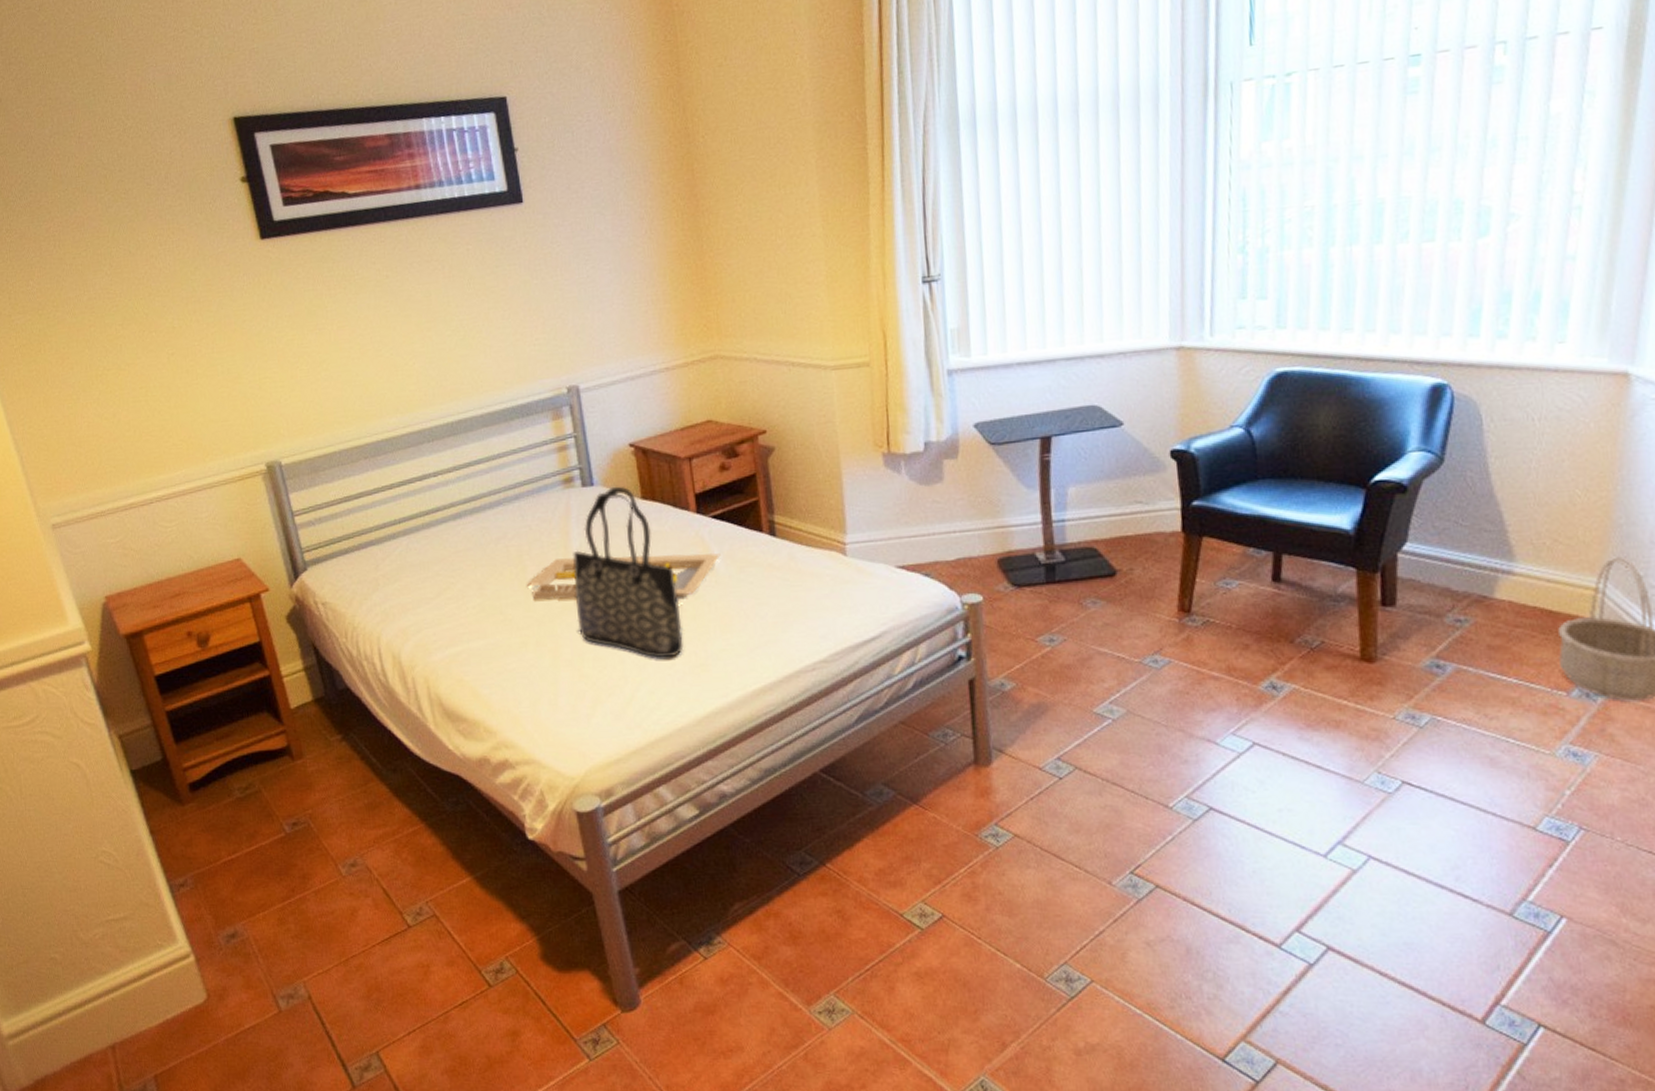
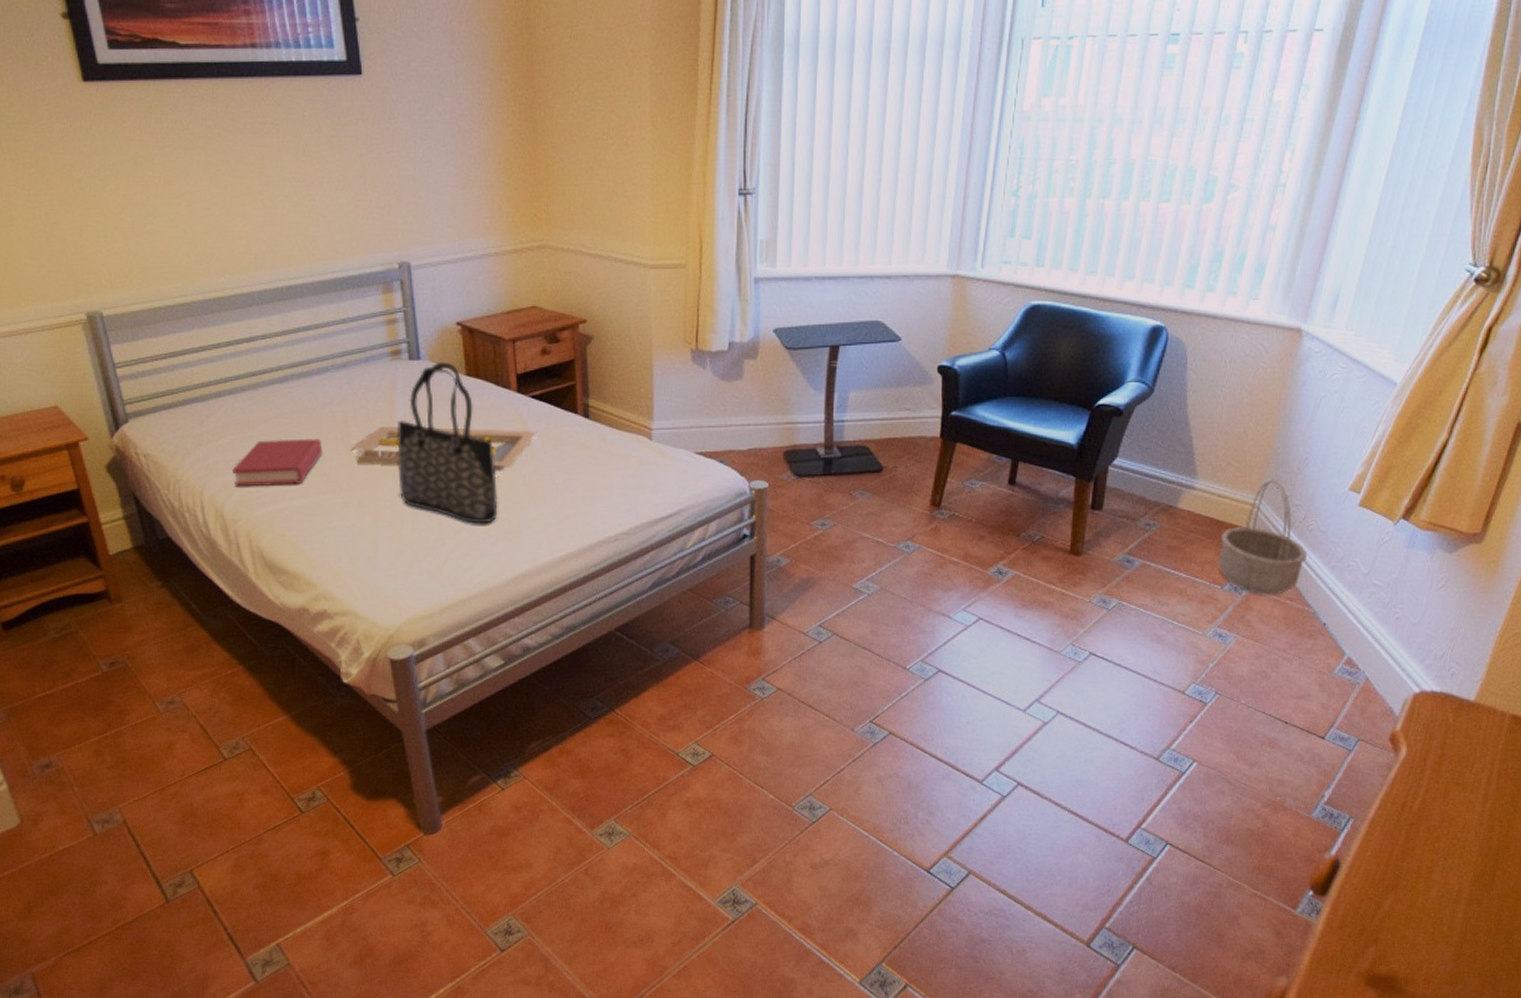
hardback book: none [408,575,498,632] -> present [232,438,323,487]

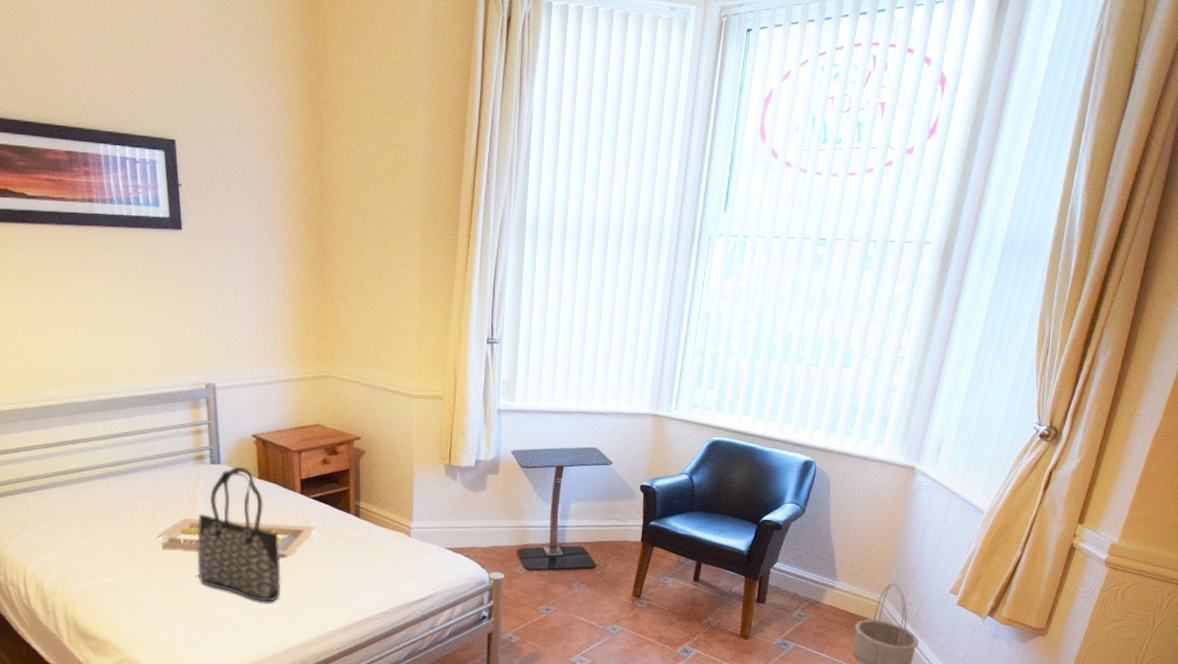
hardback book: present [232,438,323,487] -> none [53,526,133,566]

